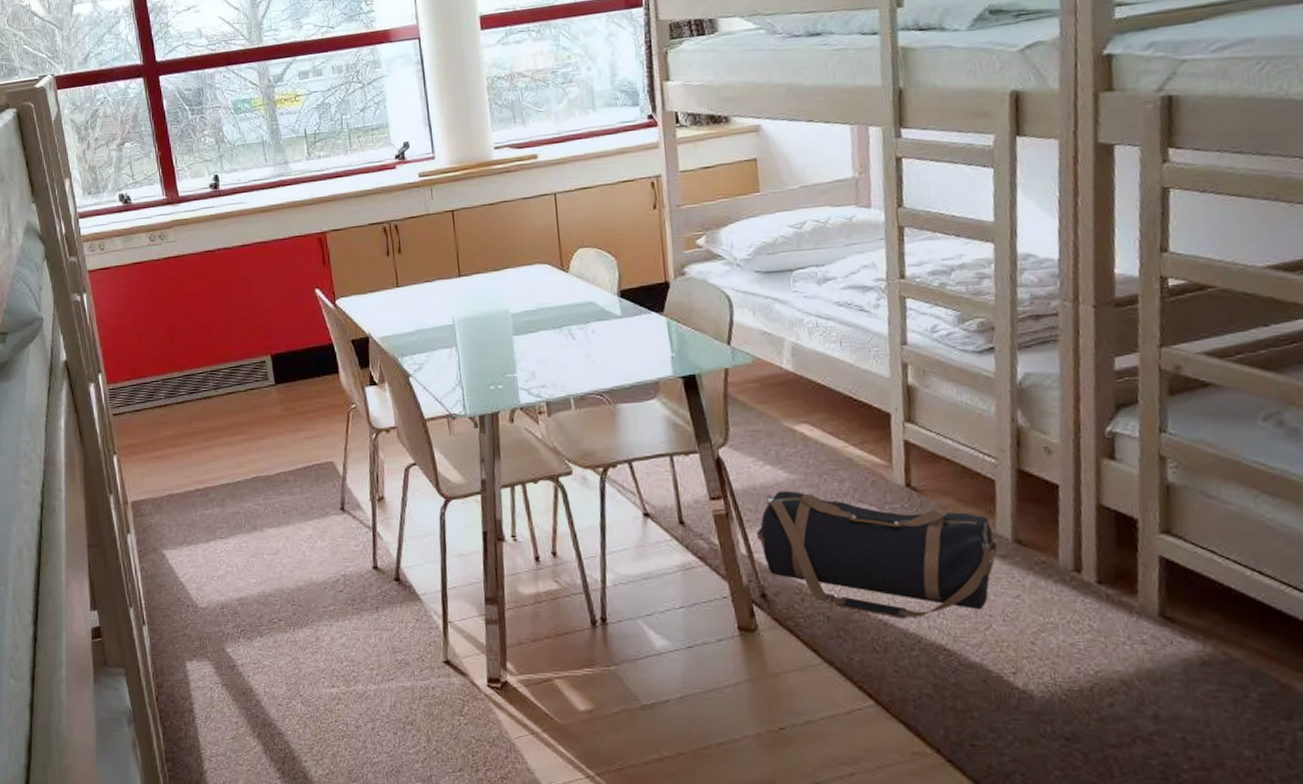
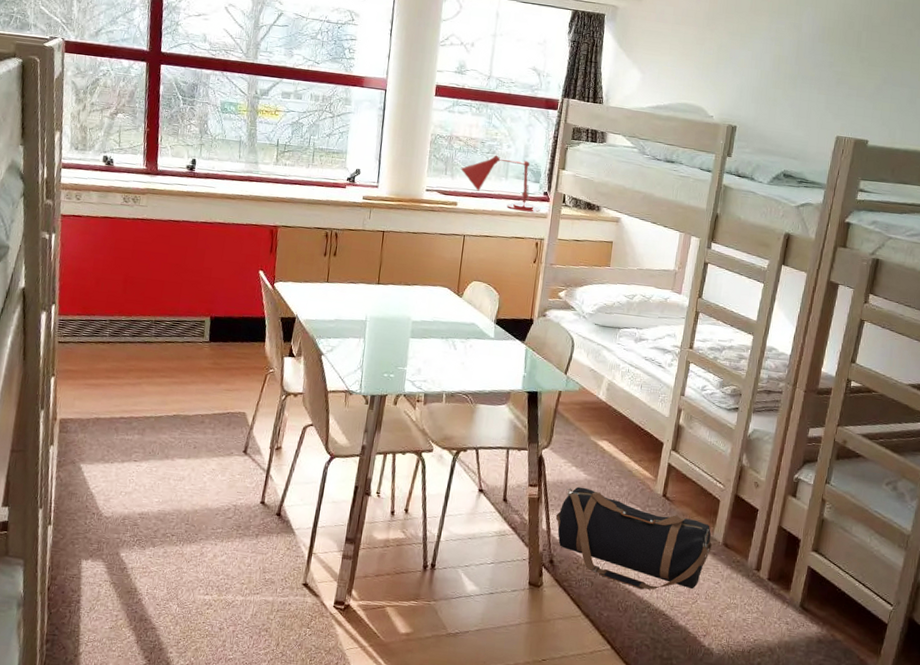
desk lamp: none [532,81,649,148] -> present [461,155,541,213]

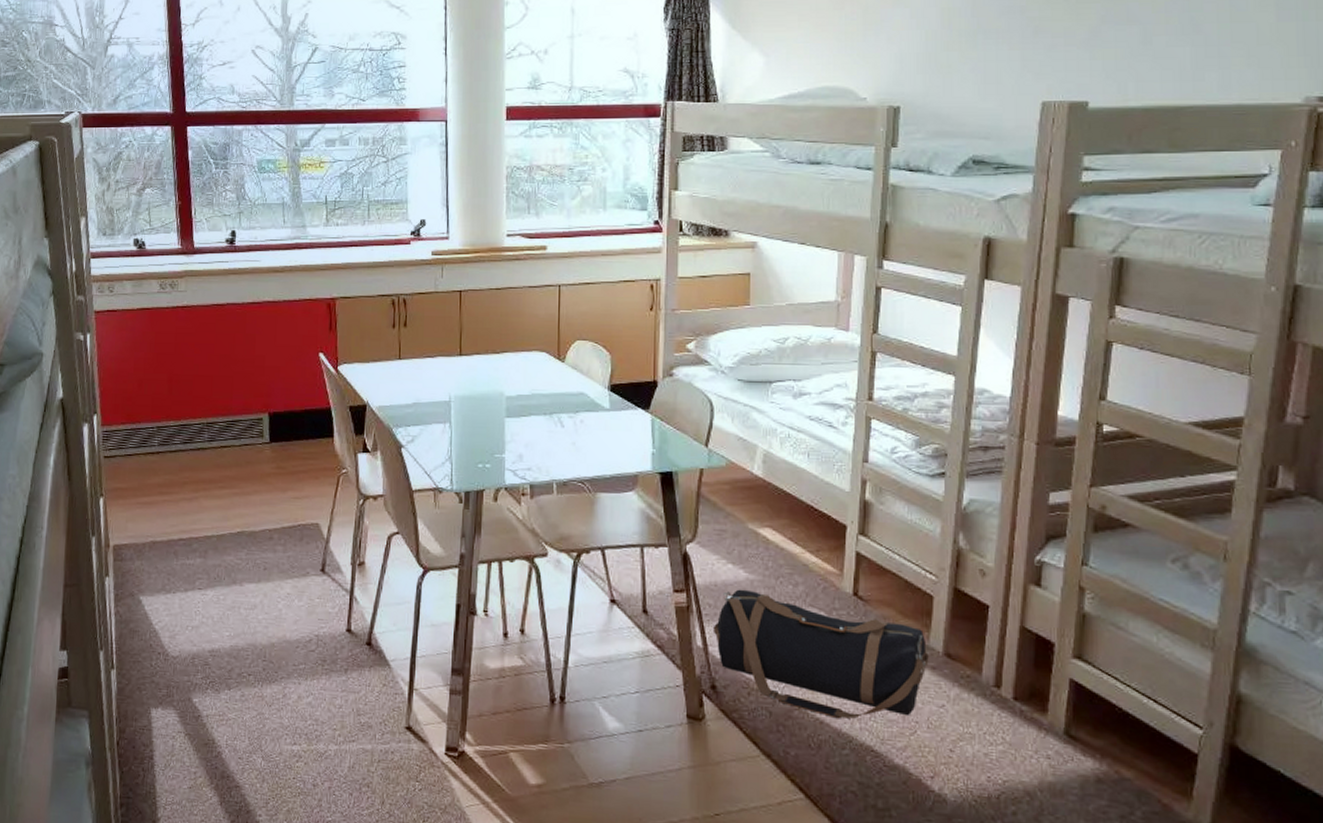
desk lamp: present [461,155,541,213] -> none [547,182,652,248]

